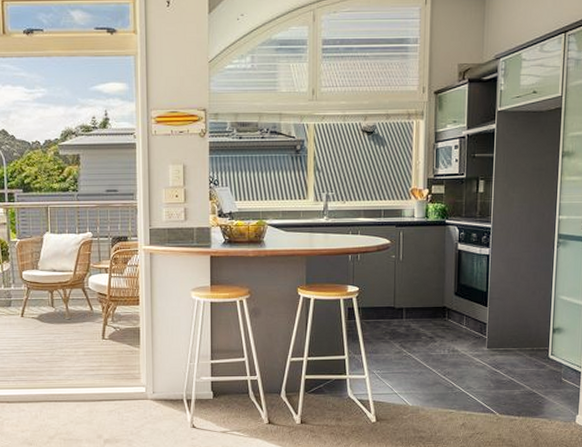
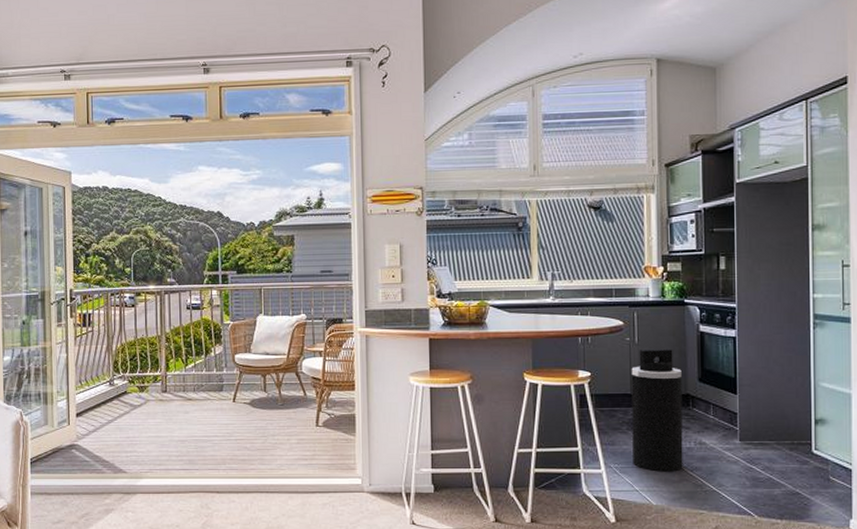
trash can: none [393,265,440,377] -> present [631,348,683,472]

